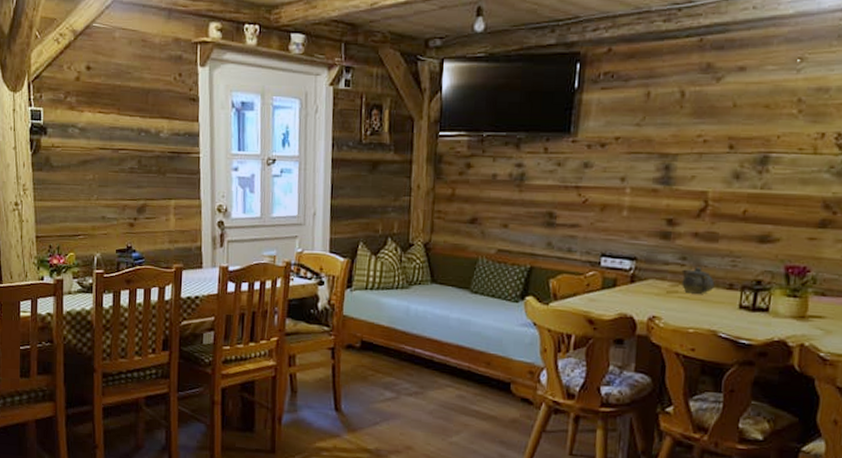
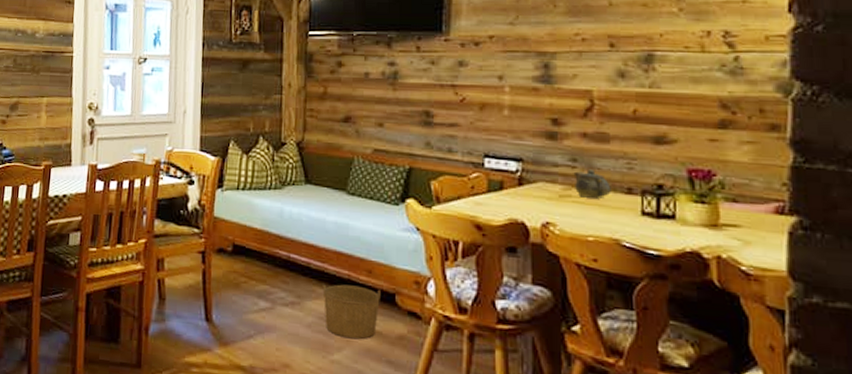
basket: none [444,375,497,424] -> present [322,284,380,340]

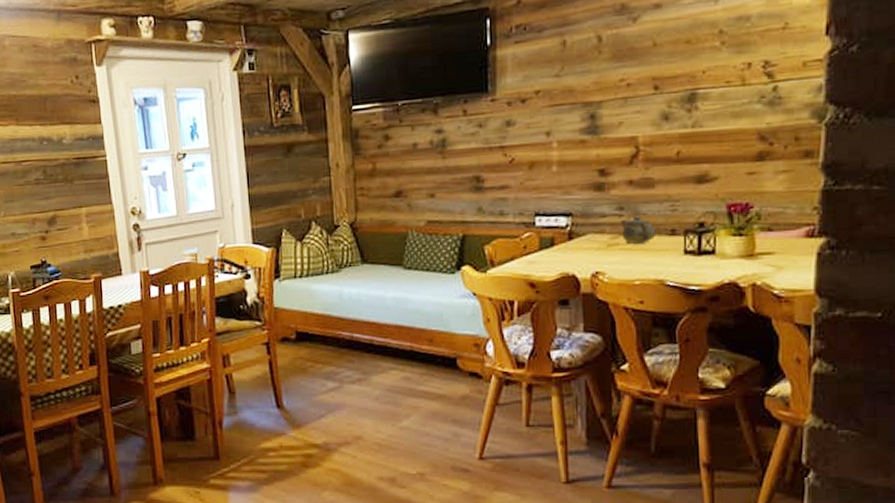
basket: present [322,284,380,340] -> none [387,355,443,405]

